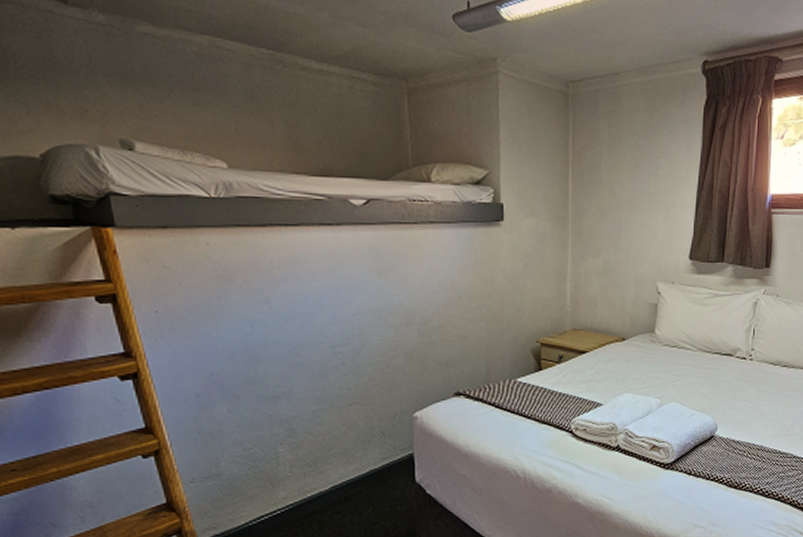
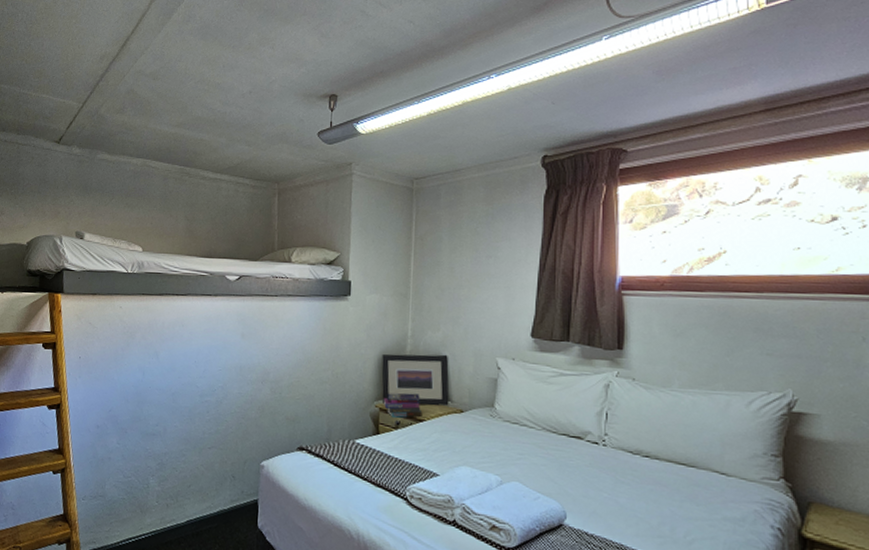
picture frame: none [541,283,612,338] -> present [381,354,449,406]
books: none [544,325,585,353] -> present [383,393,423,419]

